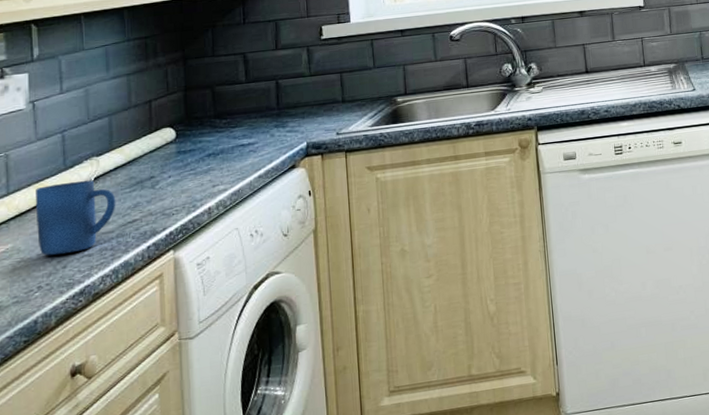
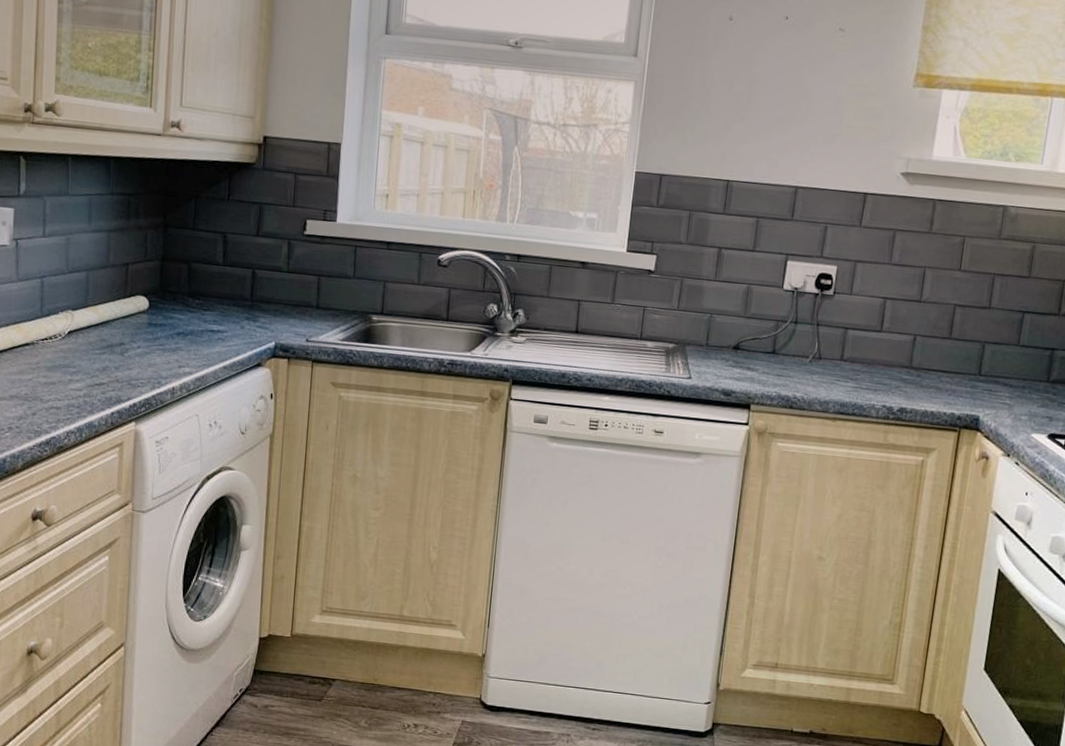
mug: present [36,180,116,256] -> none [11,329,87,402]

